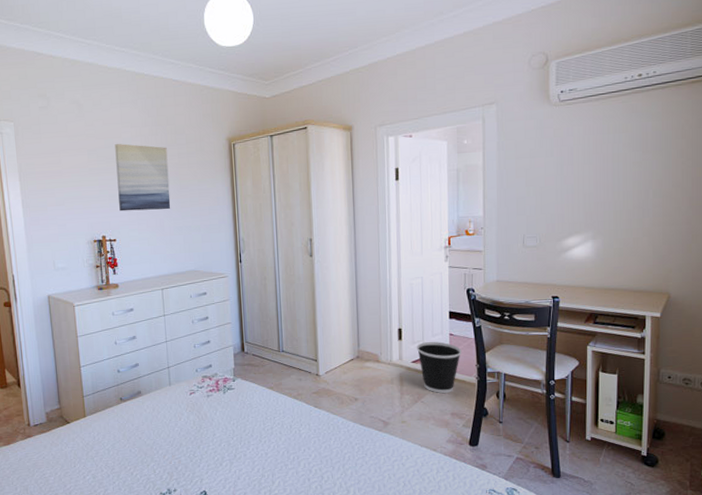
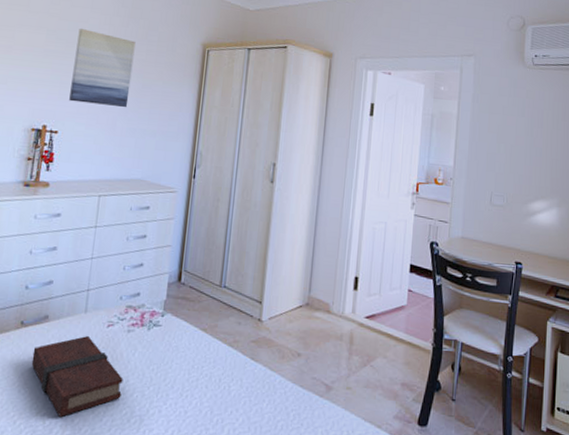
book: none [134,403,212,467] -> present [31,335,123,418]
wastebasket: present [417,342,462,394] -> none [372,296,420,359]

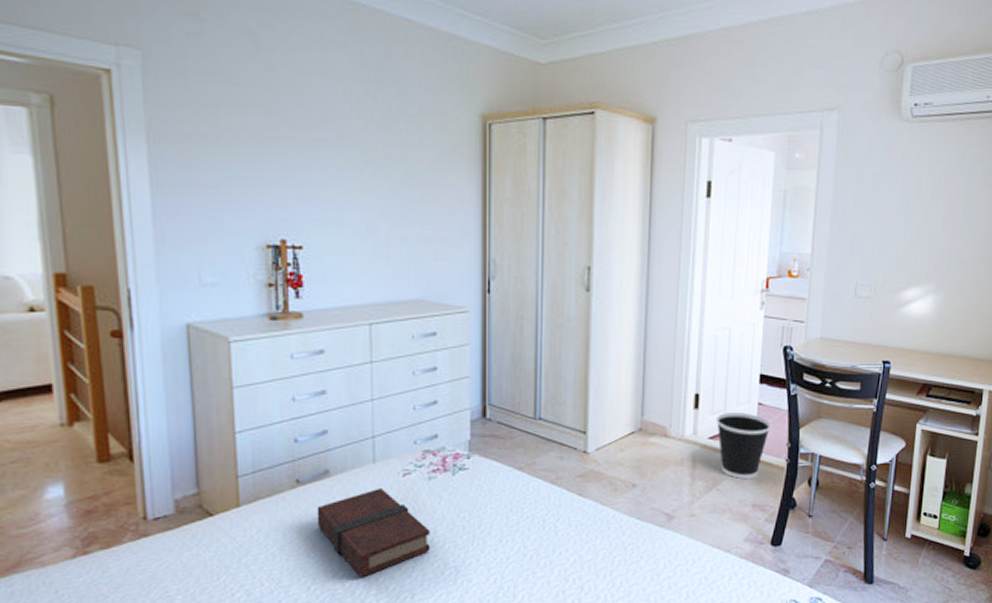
wall art: present [69,29,136,108] -> none [308,104,391,210]
wastebasket: none [372,296,420,359] -> present [717,413,772,480]

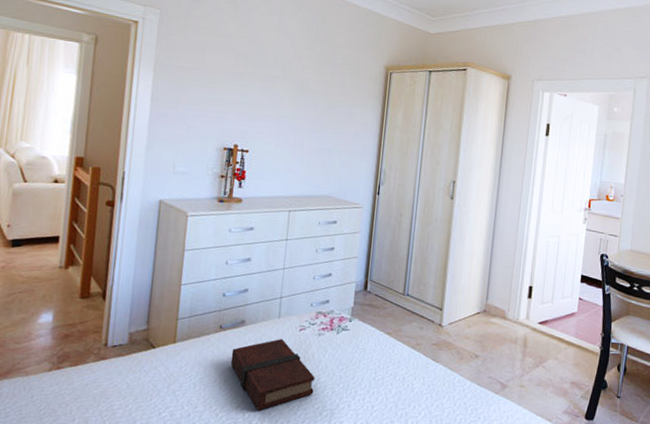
wastebasket: present [717,413,772,480] -> none [545,304,589,361]

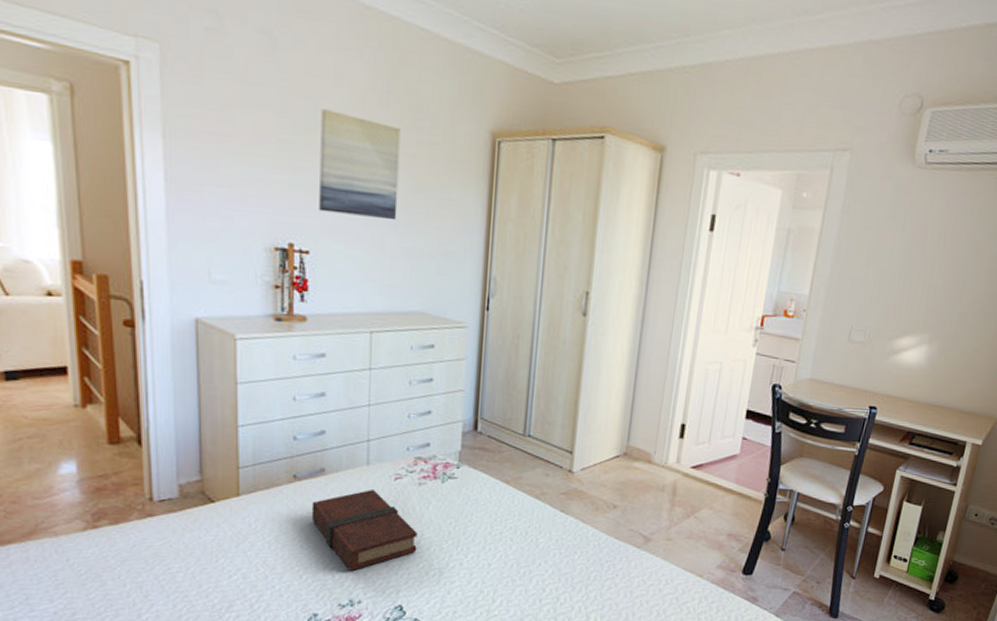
wall art: none [258,52,321,128] -> present [319,109,401,221]

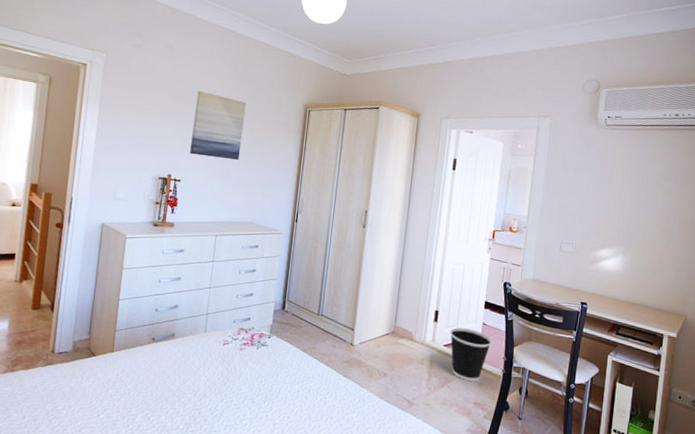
book: present [311,488,418,572] -> none [161,351,237,417]
wastebasket: none [700,444,754,510] -> present [450,327,493,382]

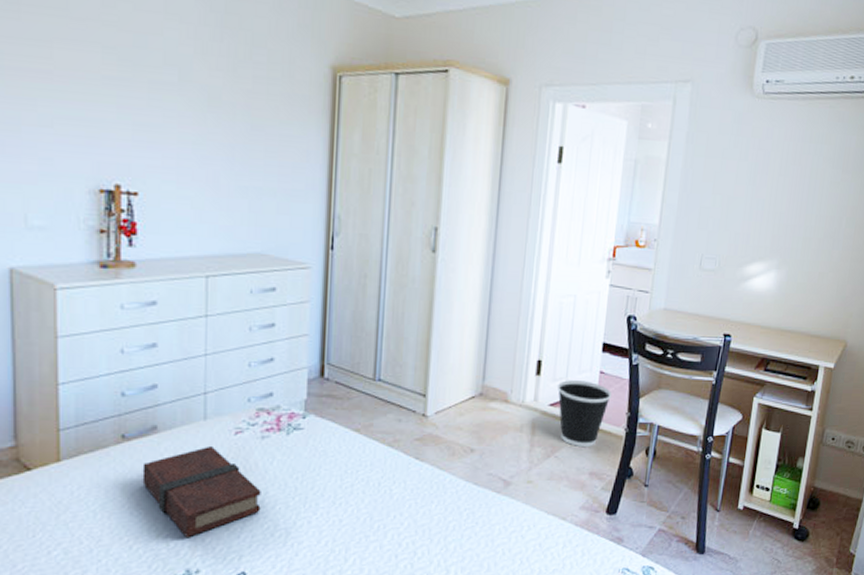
book: none [161,351,237,417] -> present [142,445,261,538]
wall art: present [190,91,246,161] -> none [148,44,236,159]

